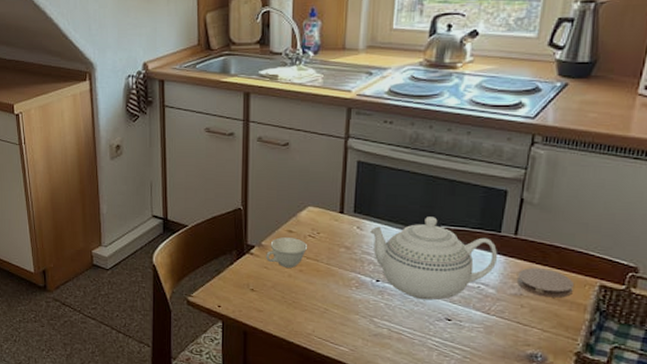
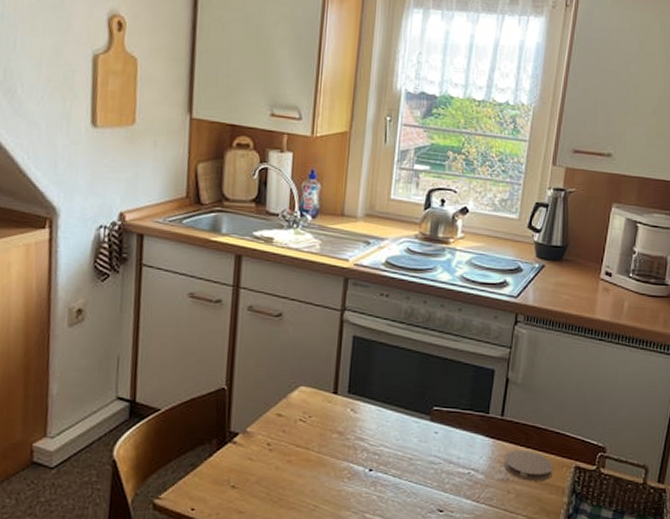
teacup: present [266,237,307,268] -> none [251,422,297,458]
teapot: present [370,216,498,300] -> none [364,397,487,490]

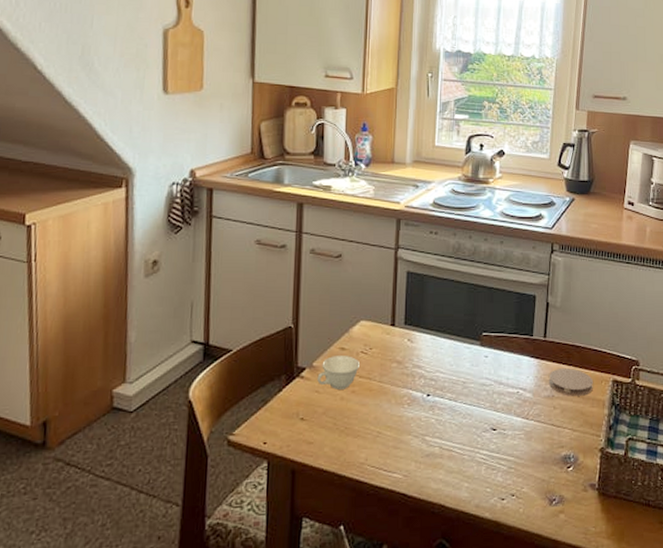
teacup: none [251,422,297,458] -> present [317,356,360,390]

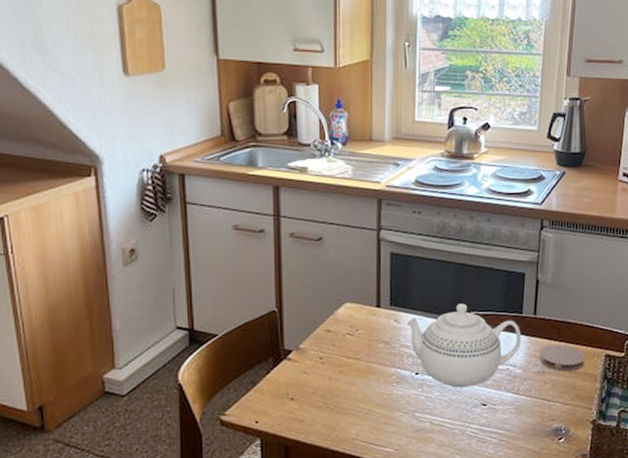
teacup: present [317,356,360,390] -> none [304,337,346,370]
teapot: none [420,324,532,411] -> present [407,303,522,388]

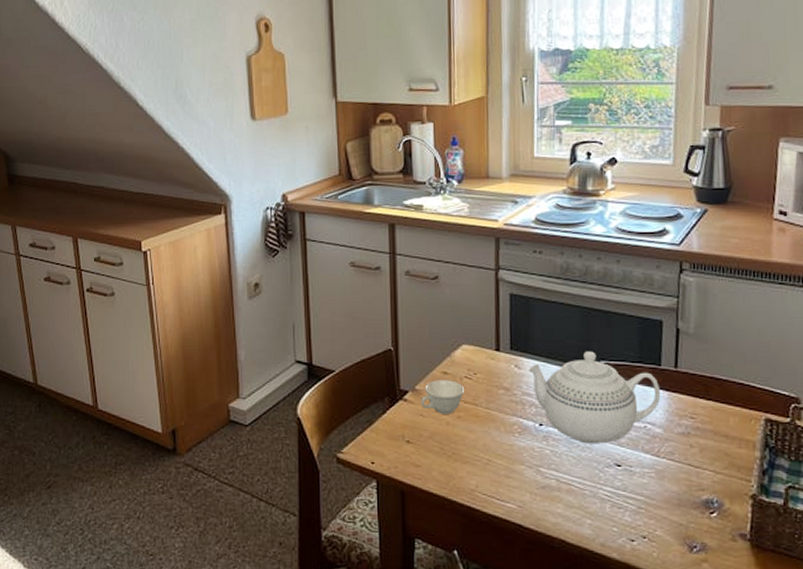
teacup: none [304,337,346,370] -> present [421,380,464,414]
coaster: present [539,344,585,371] -> none [682,403,740,435]

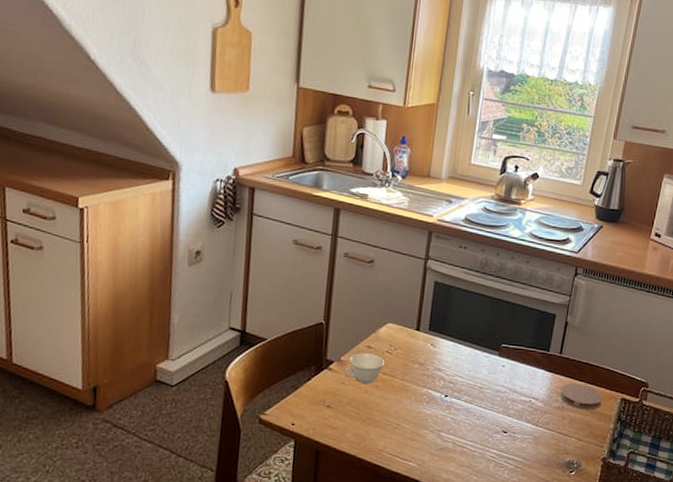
teapot: present [529,351,661,444] -> none [442,336,546,414]
coaster: none [682,403,740,435] -> present [560,383,602,410]

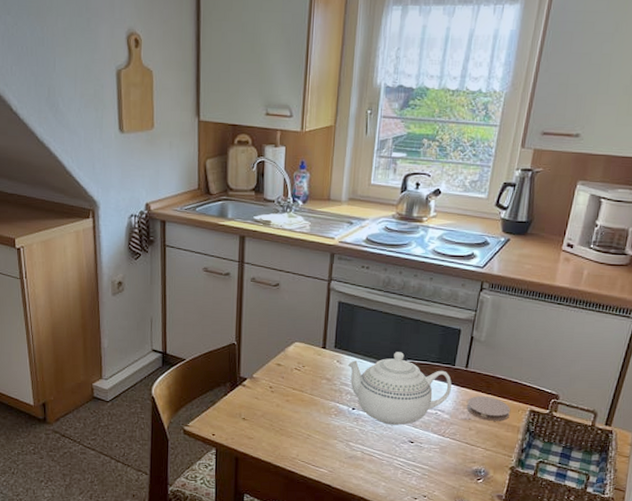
teacup: present [344,353,384,384] -> none [257,370,293,398]
teapot: none [442,336,546,414] -> present [348,352,452,425]

